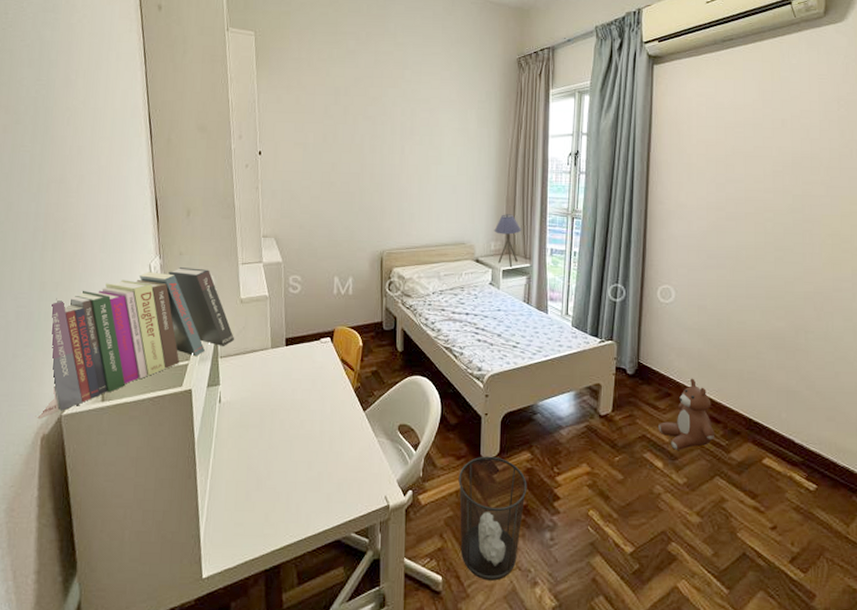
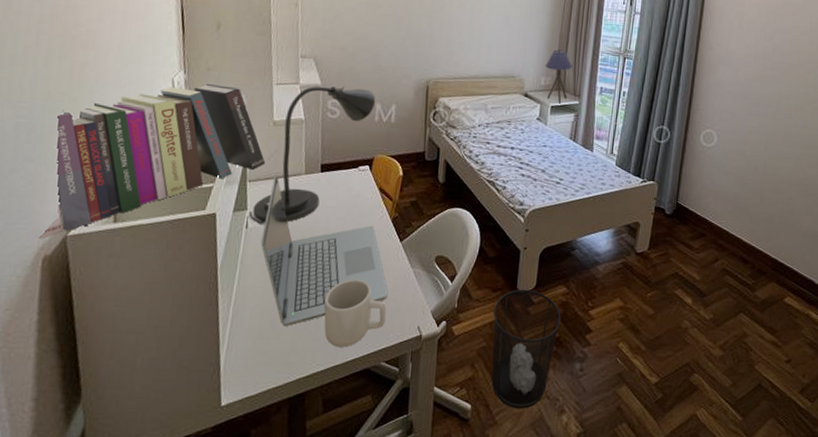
desk lamp: none [221,262,334,398] -> present [249,86,376,224]
laptop: none [233,350,355,499] -> present [261,175,388,327]
mug: none [293,449,354,519] -> present [323,279,387,348]
teddy bear: present [659,378,715,450] -> none [691,220,743,288]

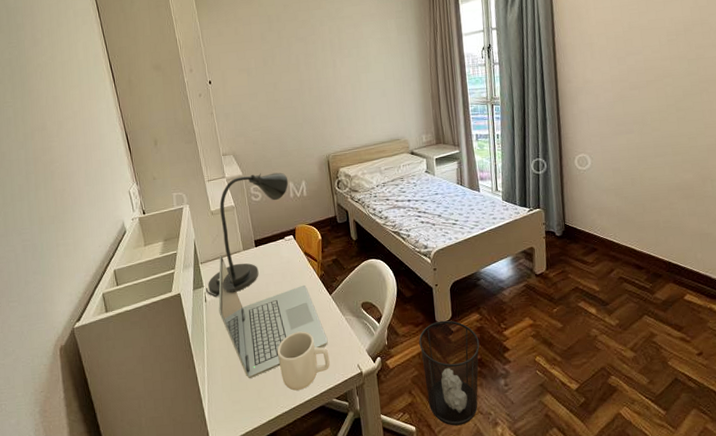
books: present [35,84,266,240] -> none [51,189,211,334]
table lamp: present [545,49,573,104] -> none [423,108,448,156]

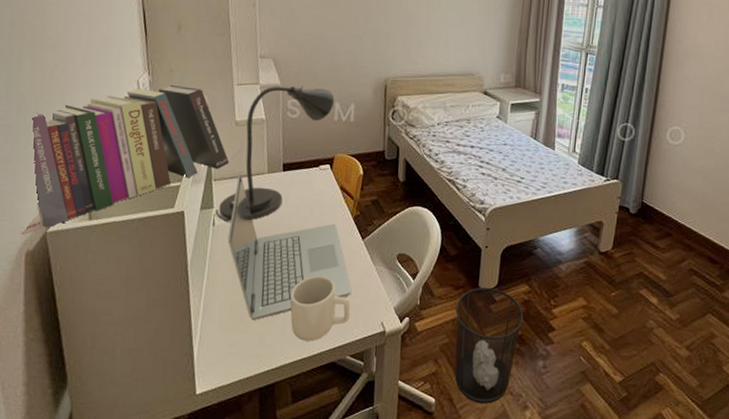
books: none [51,189,211,334] -> present [18,85,230,236]

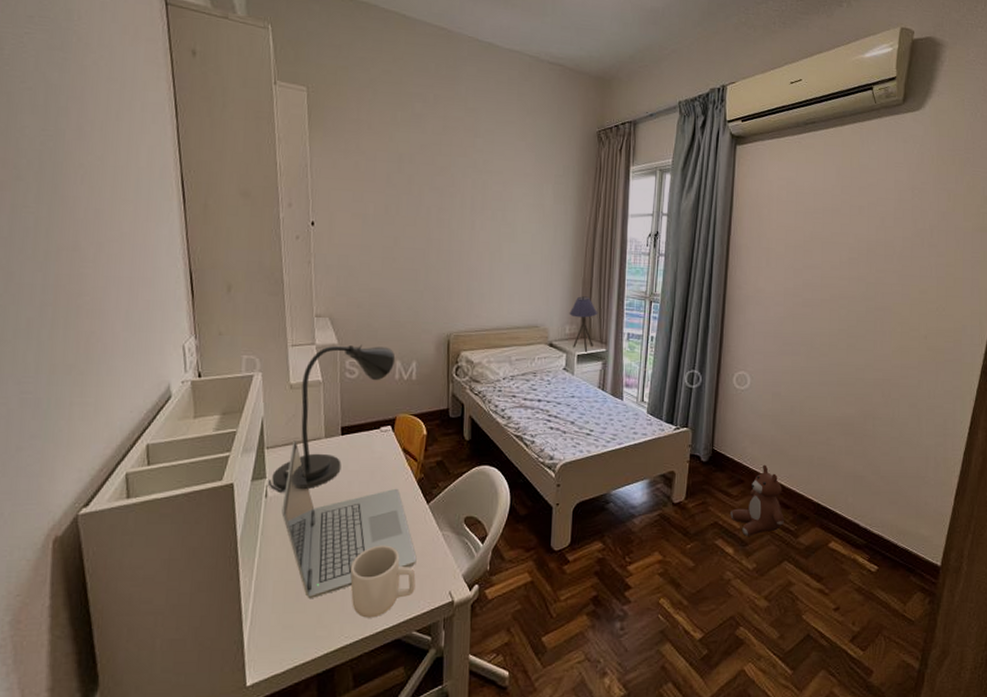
books: present [18,85,230,236] -> none [45,349,284,520]
waste bin: present [454,287,524,404] -> none [527,547,598,674]
table lamp: none [504,46,534,102] -> present [569,296,598,353]
teddy bear: none [656,219,712,288] -> present [730,464,785,536]

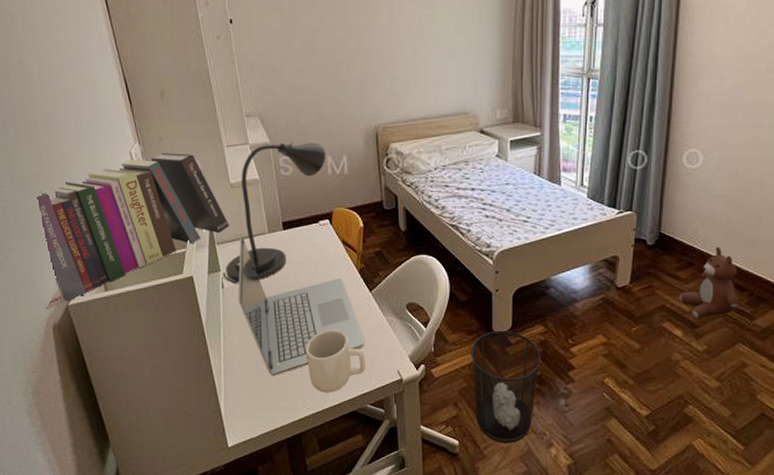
books: none [45,349,284,520] -> present [37,153,230,310]
waste bin: none [527,547,598,674] -> present [471,330,541,443]
table lamp: present [569,296,598,353] -> none [499,77,531,138]

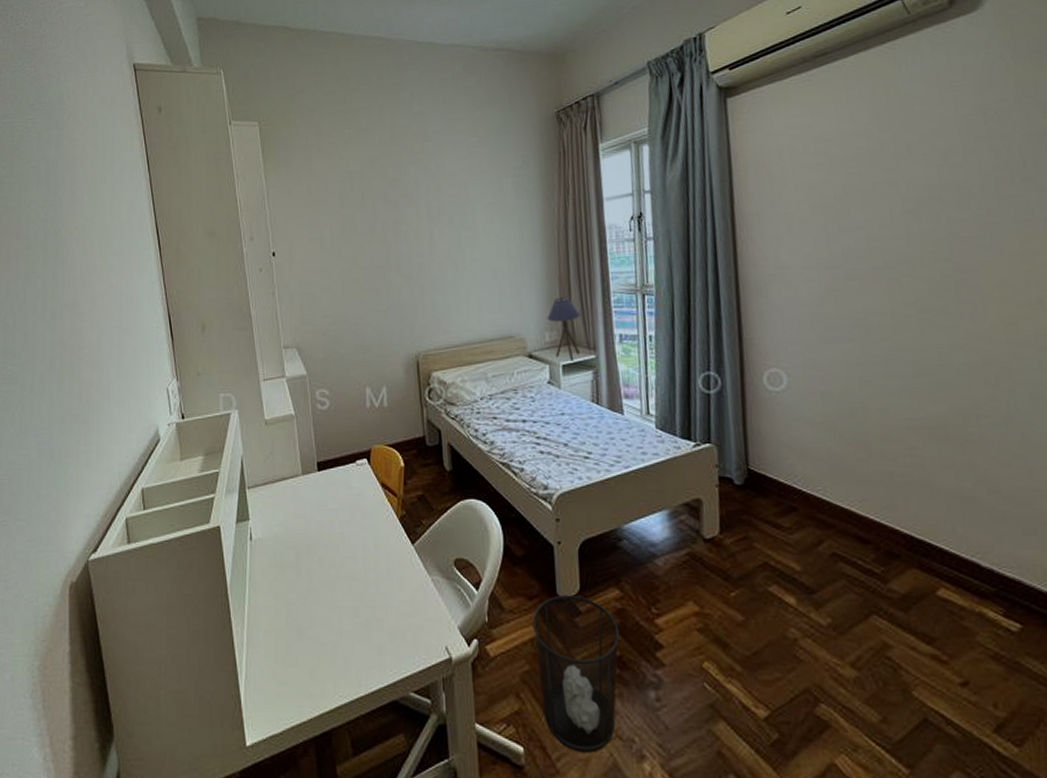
books: present [37,153,230,310] -> none [62,388,262,566]
desk lamp: present [222,142,326,284] -> none [251,373,365,535]
laptop: present [238,236,365,376] -> none [266,479,407,652]
mug: present [304,329,366,393] -> none [338,592,408,675]
table lamp: none [499,77,531,138] -> present [547,297,581,362]
teddy bear: present [679,246,740,319] -> none [784,486,865,581]

